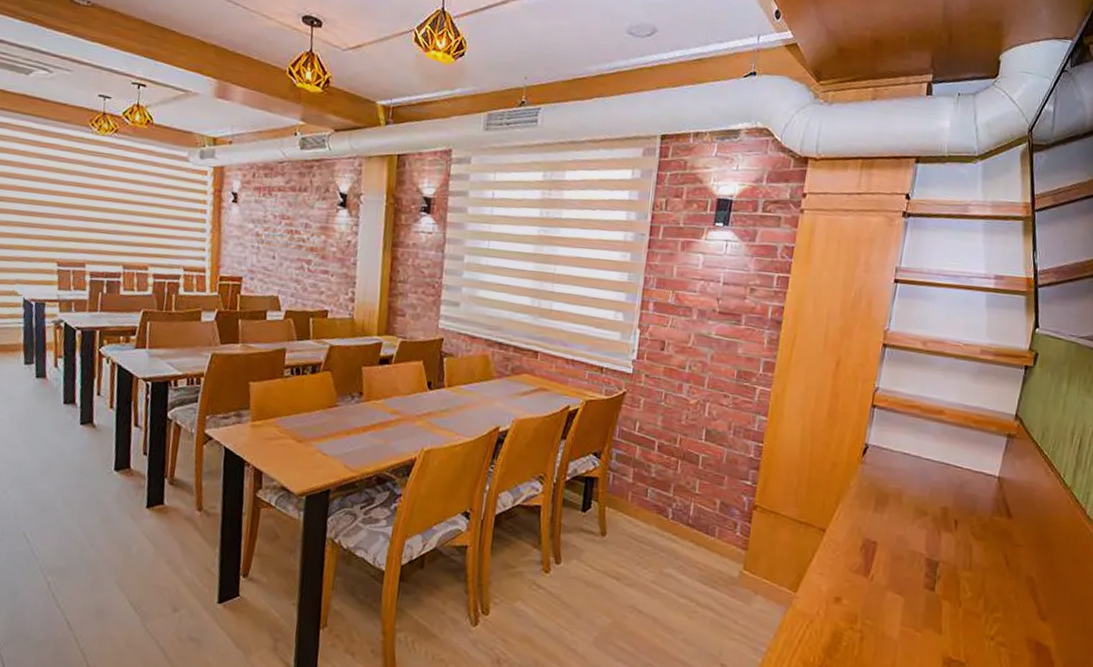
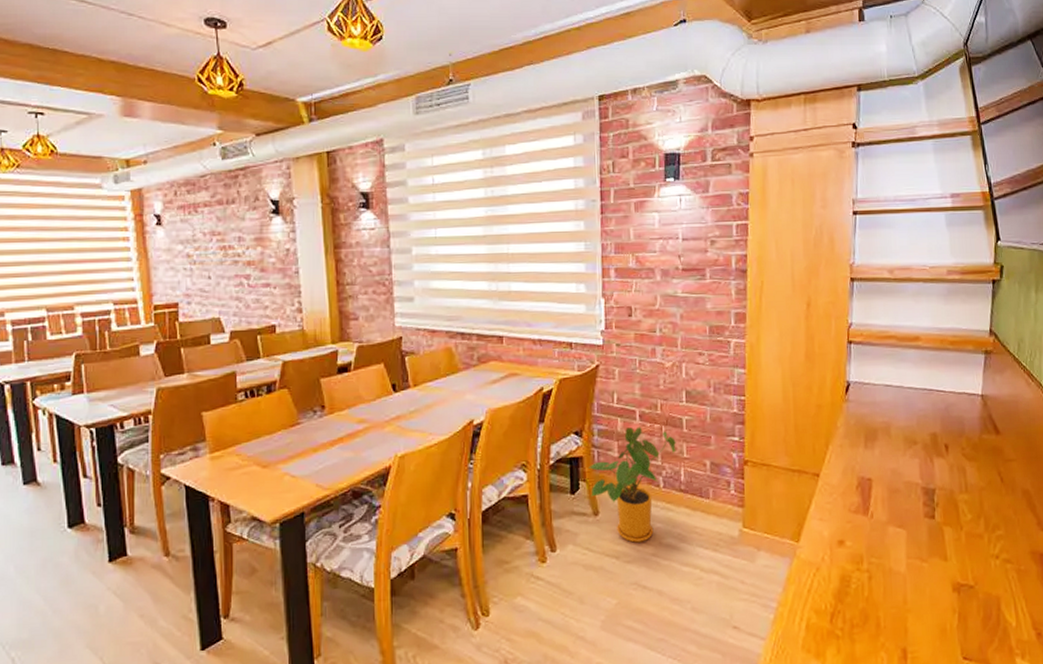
house plant: none [601,456,690,568] -> present [588,427,676,543]

